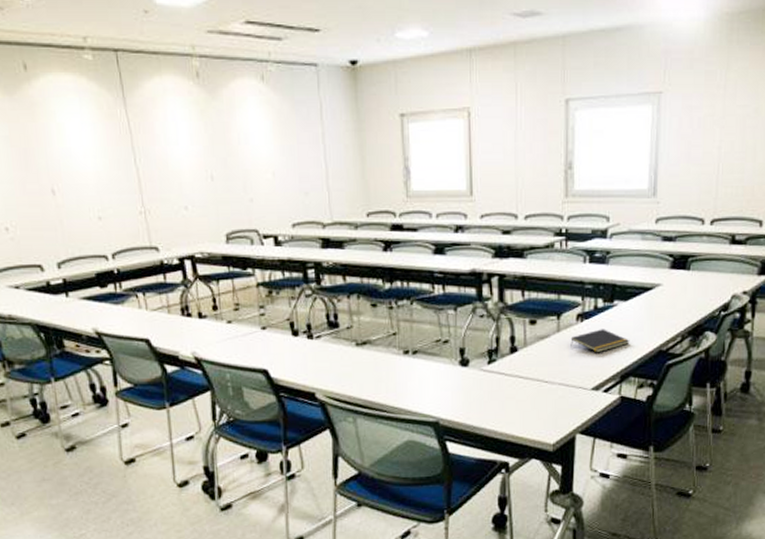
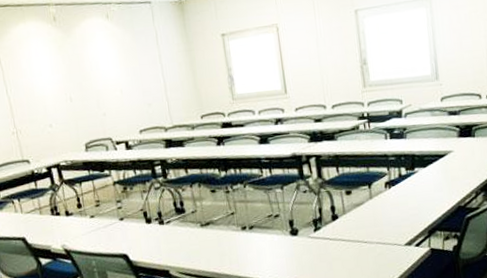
notepad: present [570,329,630,353] -> none [382,192,433,214]

